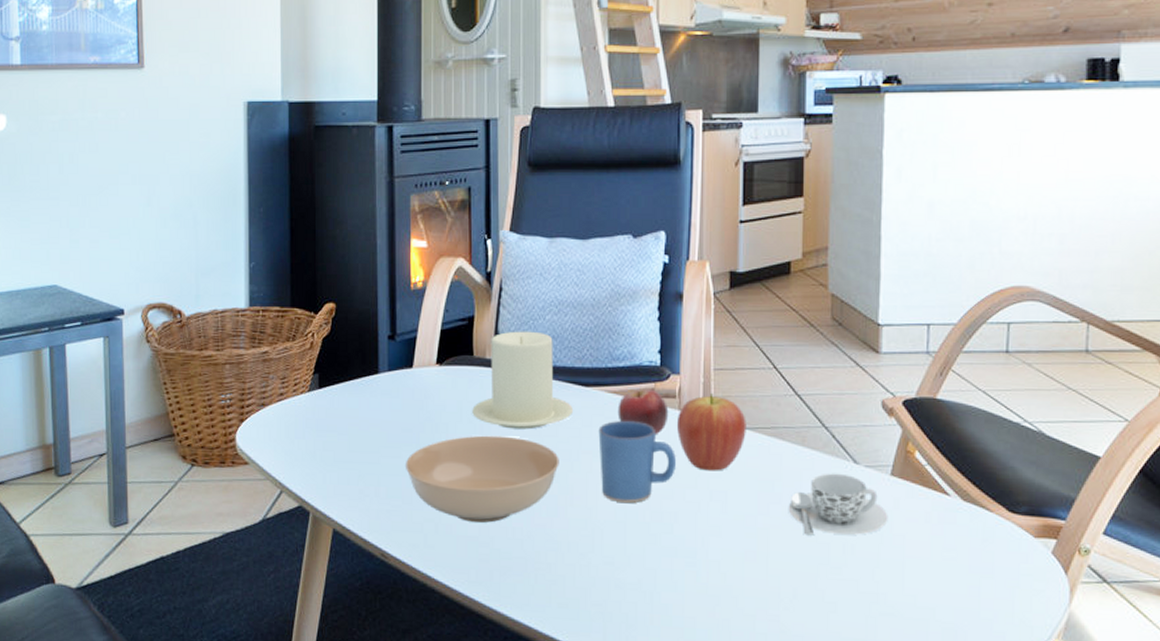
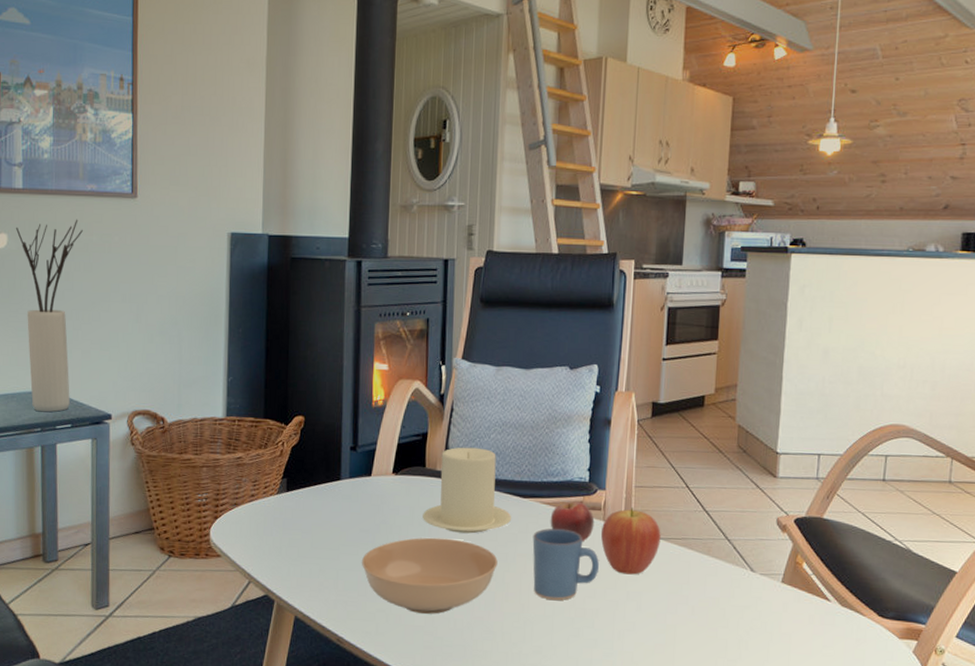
vase: none [14,95,87,310] -> present [15,219,83,413]
teacup: present [788,473,888,536] -> none [693,579,778,633]

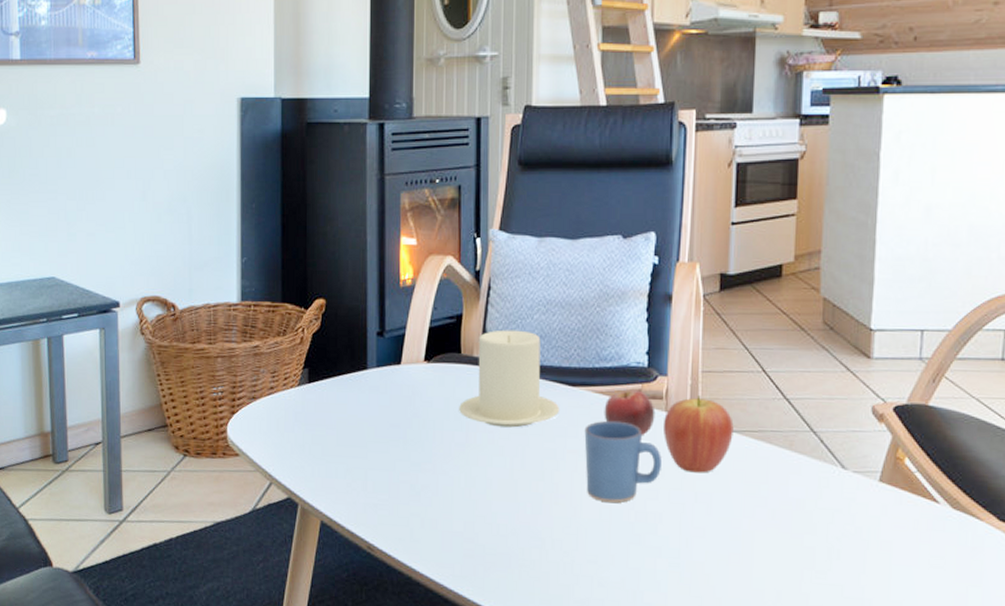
vase: present [15,219,83,413] -> none [14,90,84,301]
bowl: present [361,537,498,614] -> none [392,432,545,519]

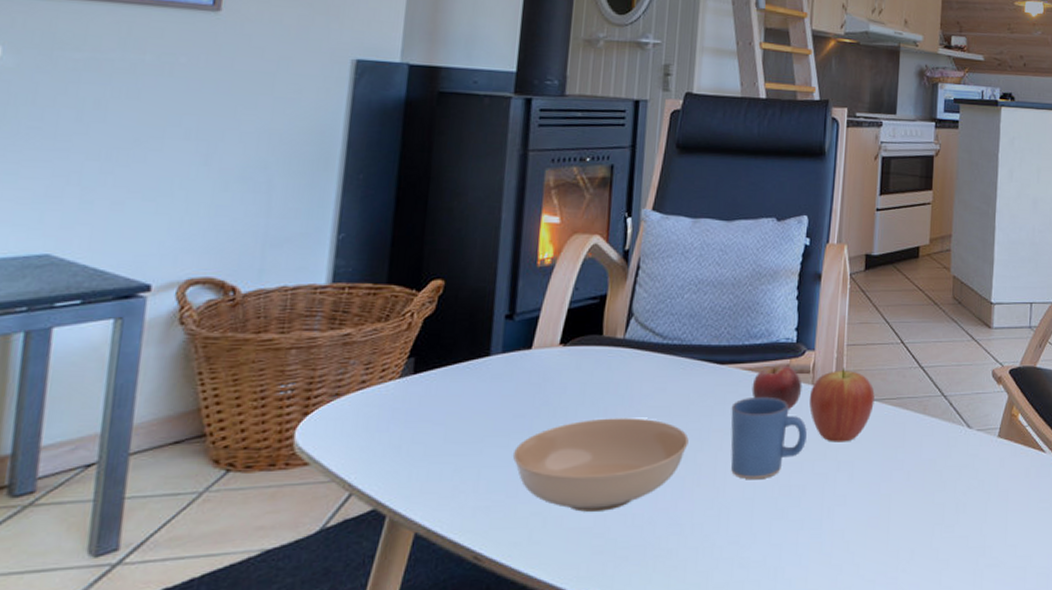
bowl: none [392,432,545,519] -> present [512,418,689,512]
candle: present [459,329,560,428] -> none [596,309,707,410]

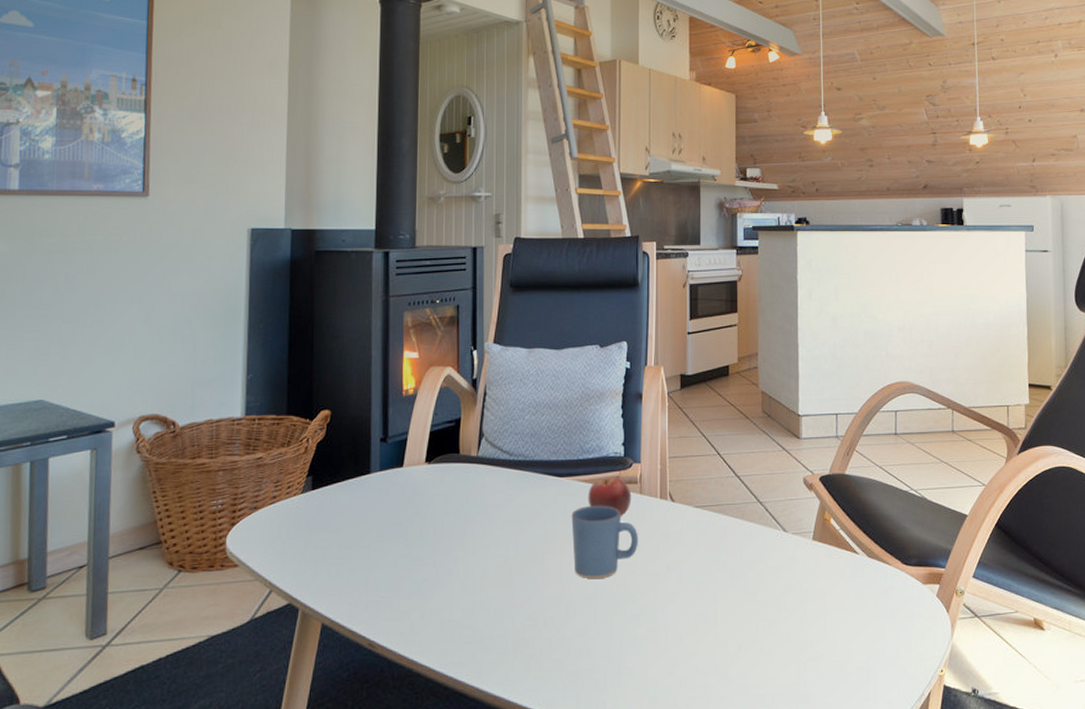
bowl: present [512,418,689,512] -> none [393,525,537,607]
fruit: present [809,368,875,442] -> none [639,478,696,546]

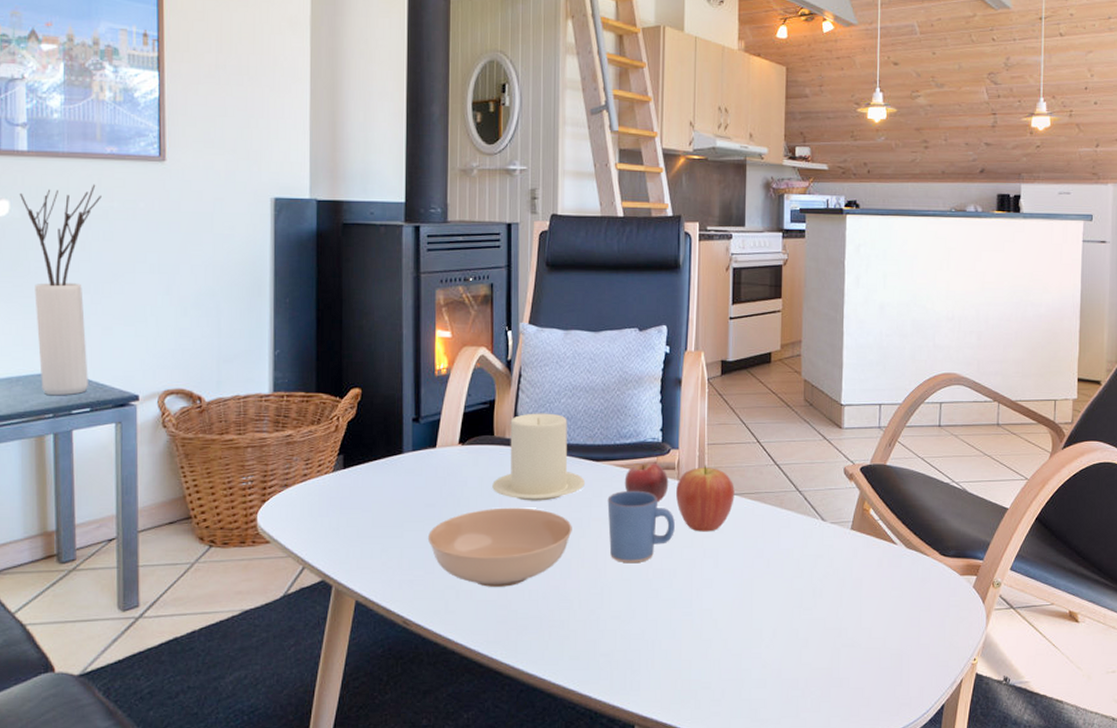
vase: none [8,219,87,424] -> present [19,184,102,396]
bowl: none [393,525,537,607] -> present [427,507,572,587]
candle: none [458,430,550,518] -> present [492,413,586,501]
fruit: none [639,478,696,546] -> present [676,465,735,532]

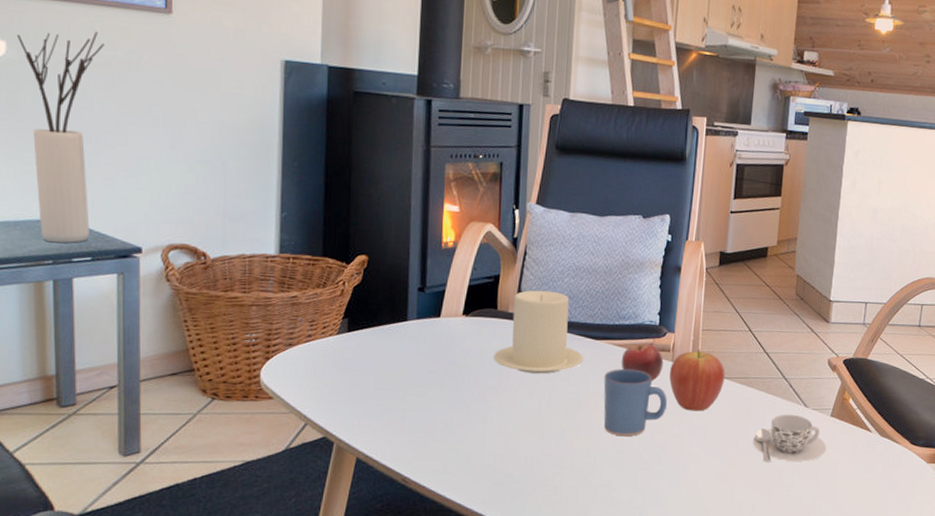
bowl: present [427,507,572,587] -> none [428,377,569,452]
teacup: none [768,529,849,583] -> present [752,414,827,462]

